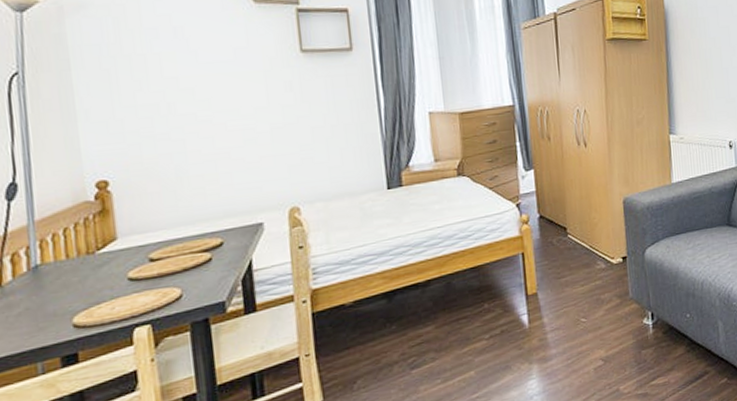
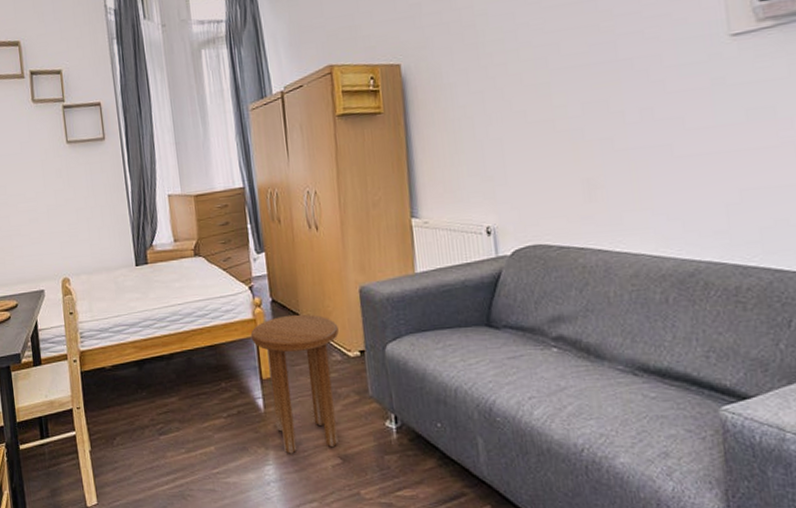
side table: none [516,227,603,365] -> present [250,314,339,454]

